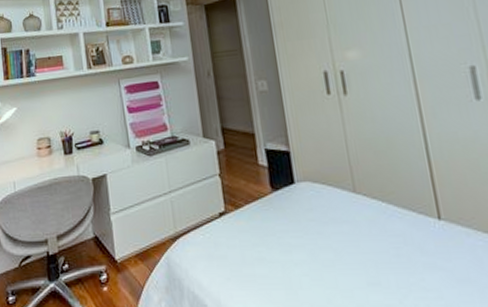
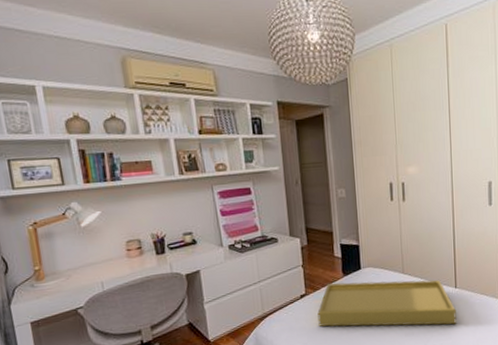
tray: none [241,199,449,276] -> present [317,280,457,327]

